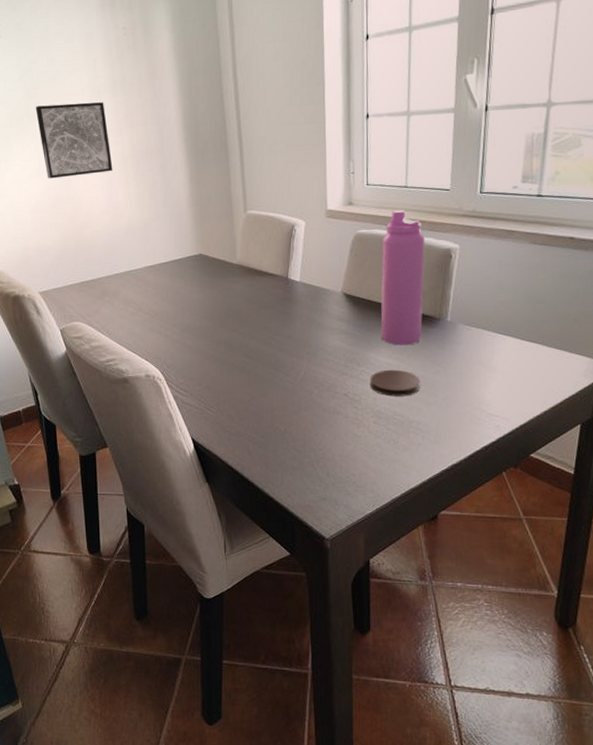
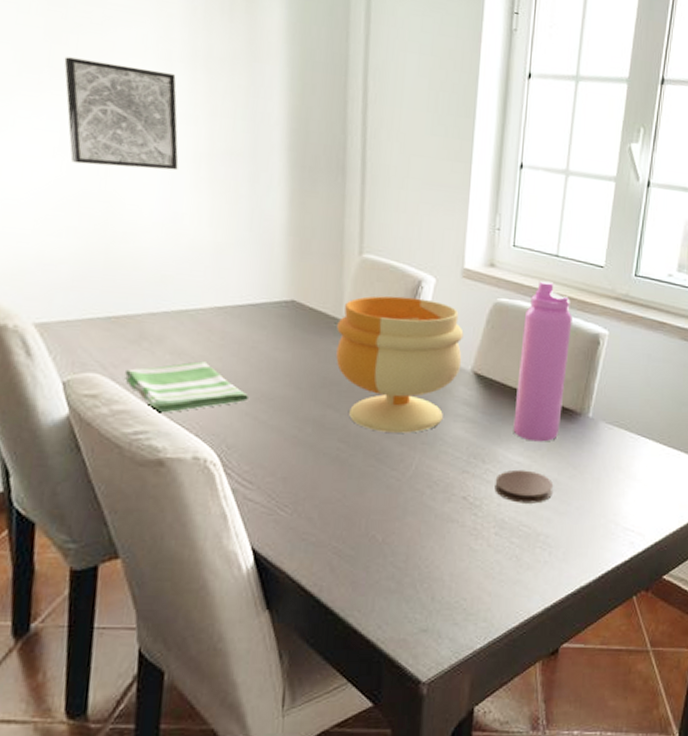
dish towel: none [97,306,178,346] -> present [125,361,250,414]
footed bowl: none [234,239,333,347] -> present [336,296,464,433]

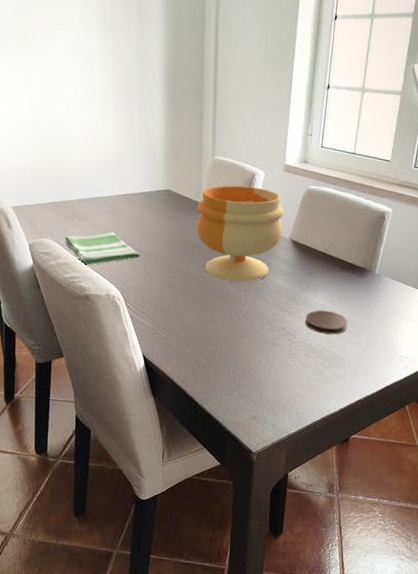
wall art: present [64,57,179,171] -> none [25,30,95,103]
water bottle: present [513,280,572,442] -> none [319,172,365,291]

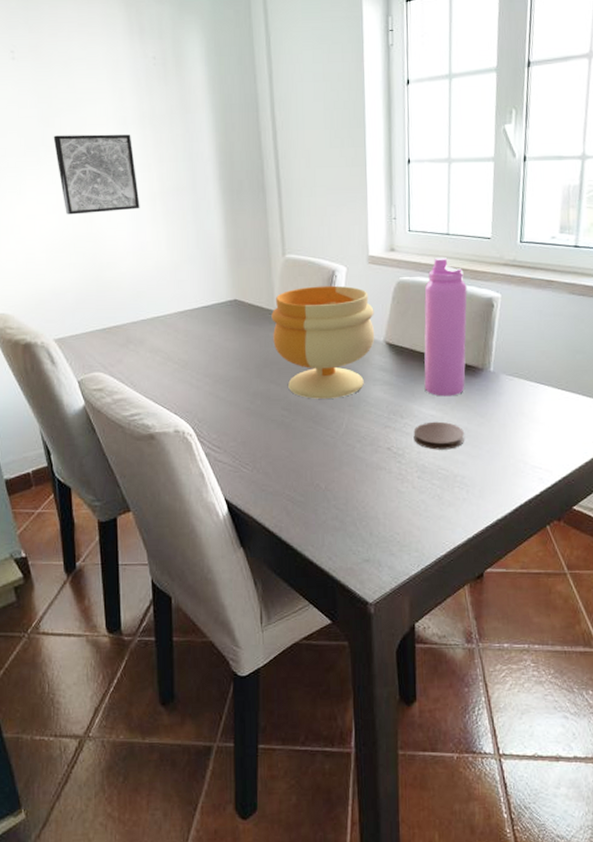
wall art: none [25,30,95,103] -> present [53,134,140,215]
dish towel: present [65,231,141,265] -> none [120,355,211,399]
water bottle: none [319,172,365,291] -> present [424,256,467,397]

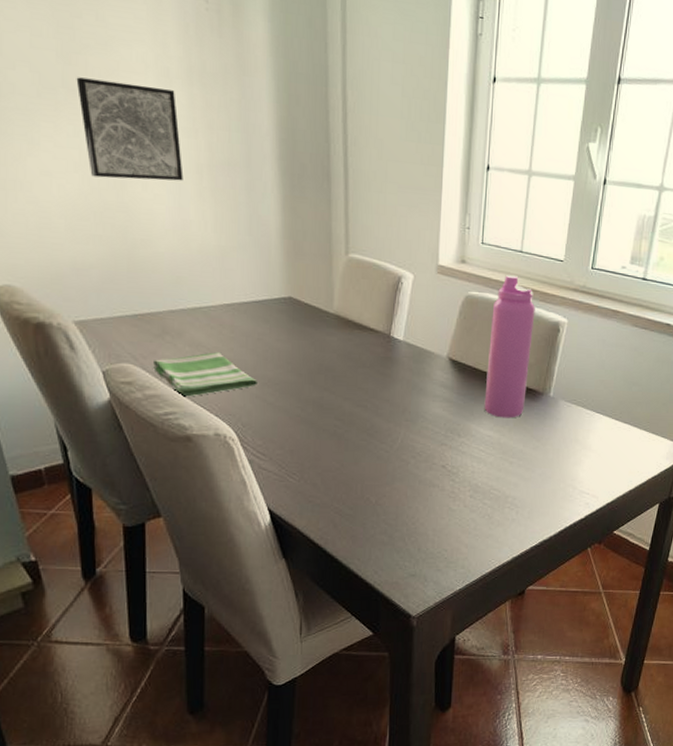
dish towel: none [120,355,211,399] -> present [153,352,259,397]
footed bowl: present [271,285,375,399] -> none [329,291,439,412]
coaster: present [413,421,465,450] -> none [469,442,520,471]

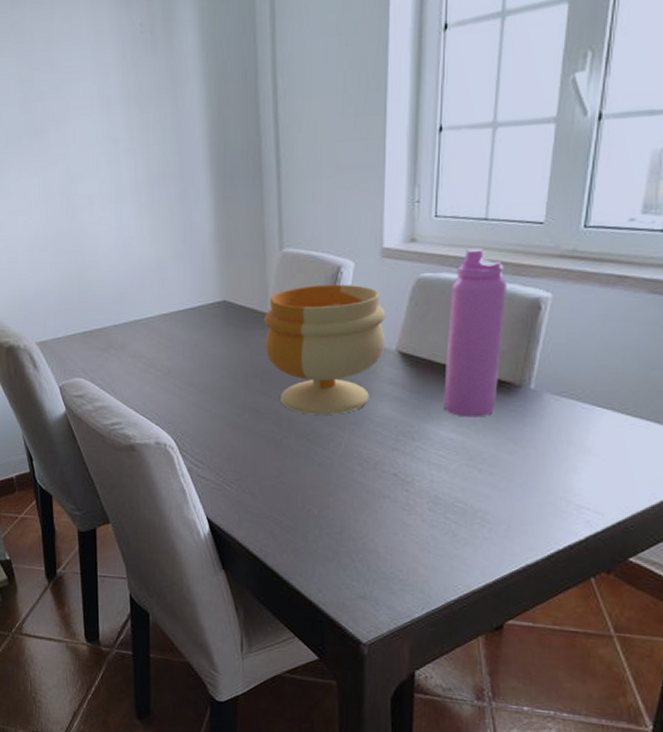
wall art: present [76,77,184,181] -> none [35,116,124,210]
dish towel: present [153,352,259,397] -> none [101,362,196,407]
footed bowl: none [329,291,439,412] -> present [264,284,386,415]

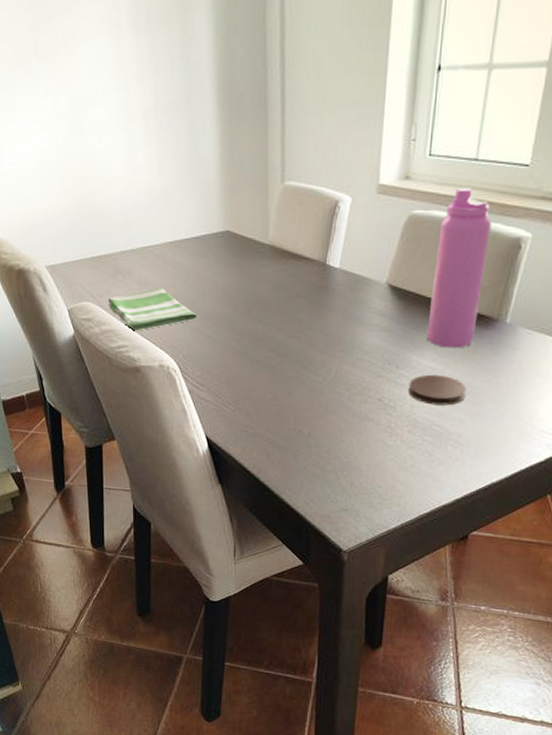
dish towel: none [101,362,196,407] -> present [108,288,198,331]
footed bowl: present [264,284,386,415] -> none [264,218,379,343]
coaster: none [426,446,492,480] -> present [408,374,467,406]

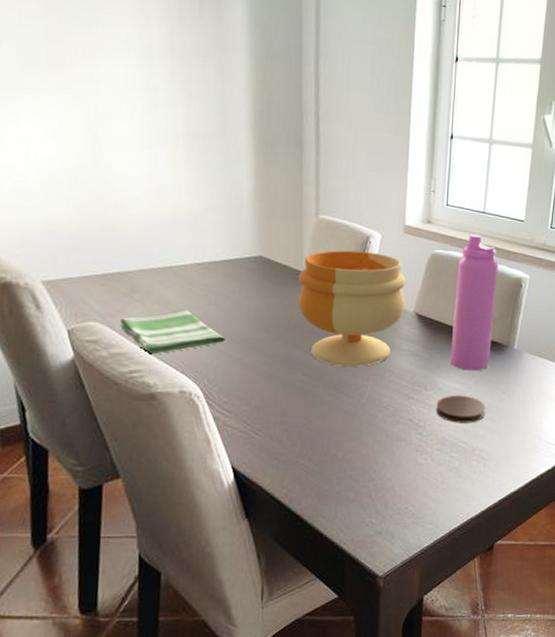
footed bowl: none [264,218,379,343] -> present [298,250,406,366]

